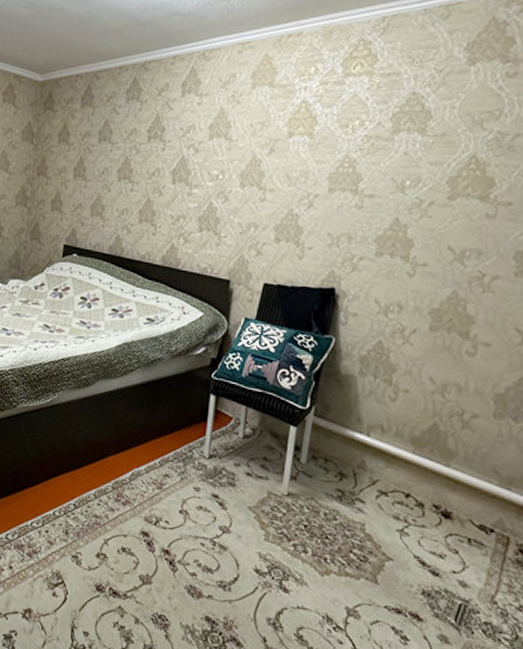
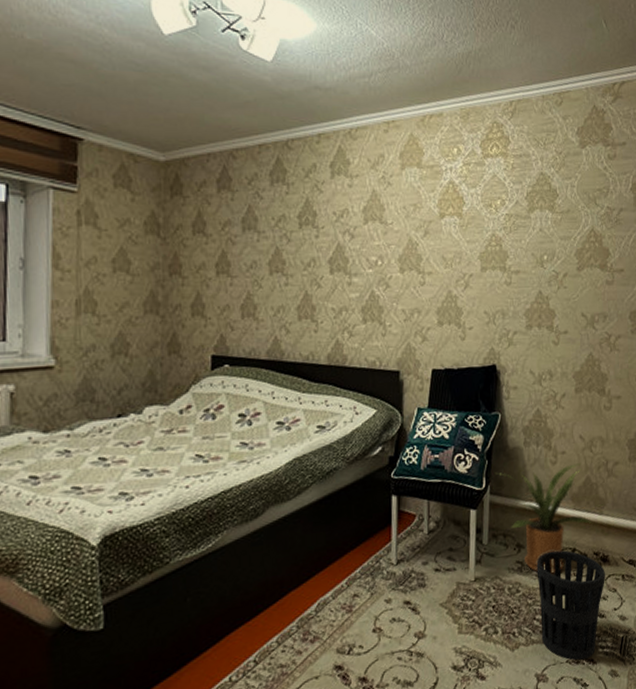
house plant: none [323,396,436,513] -> present [496,463,593,574]
wastebasket: none [357,488,446,613] -> present [536,550,605,661]

